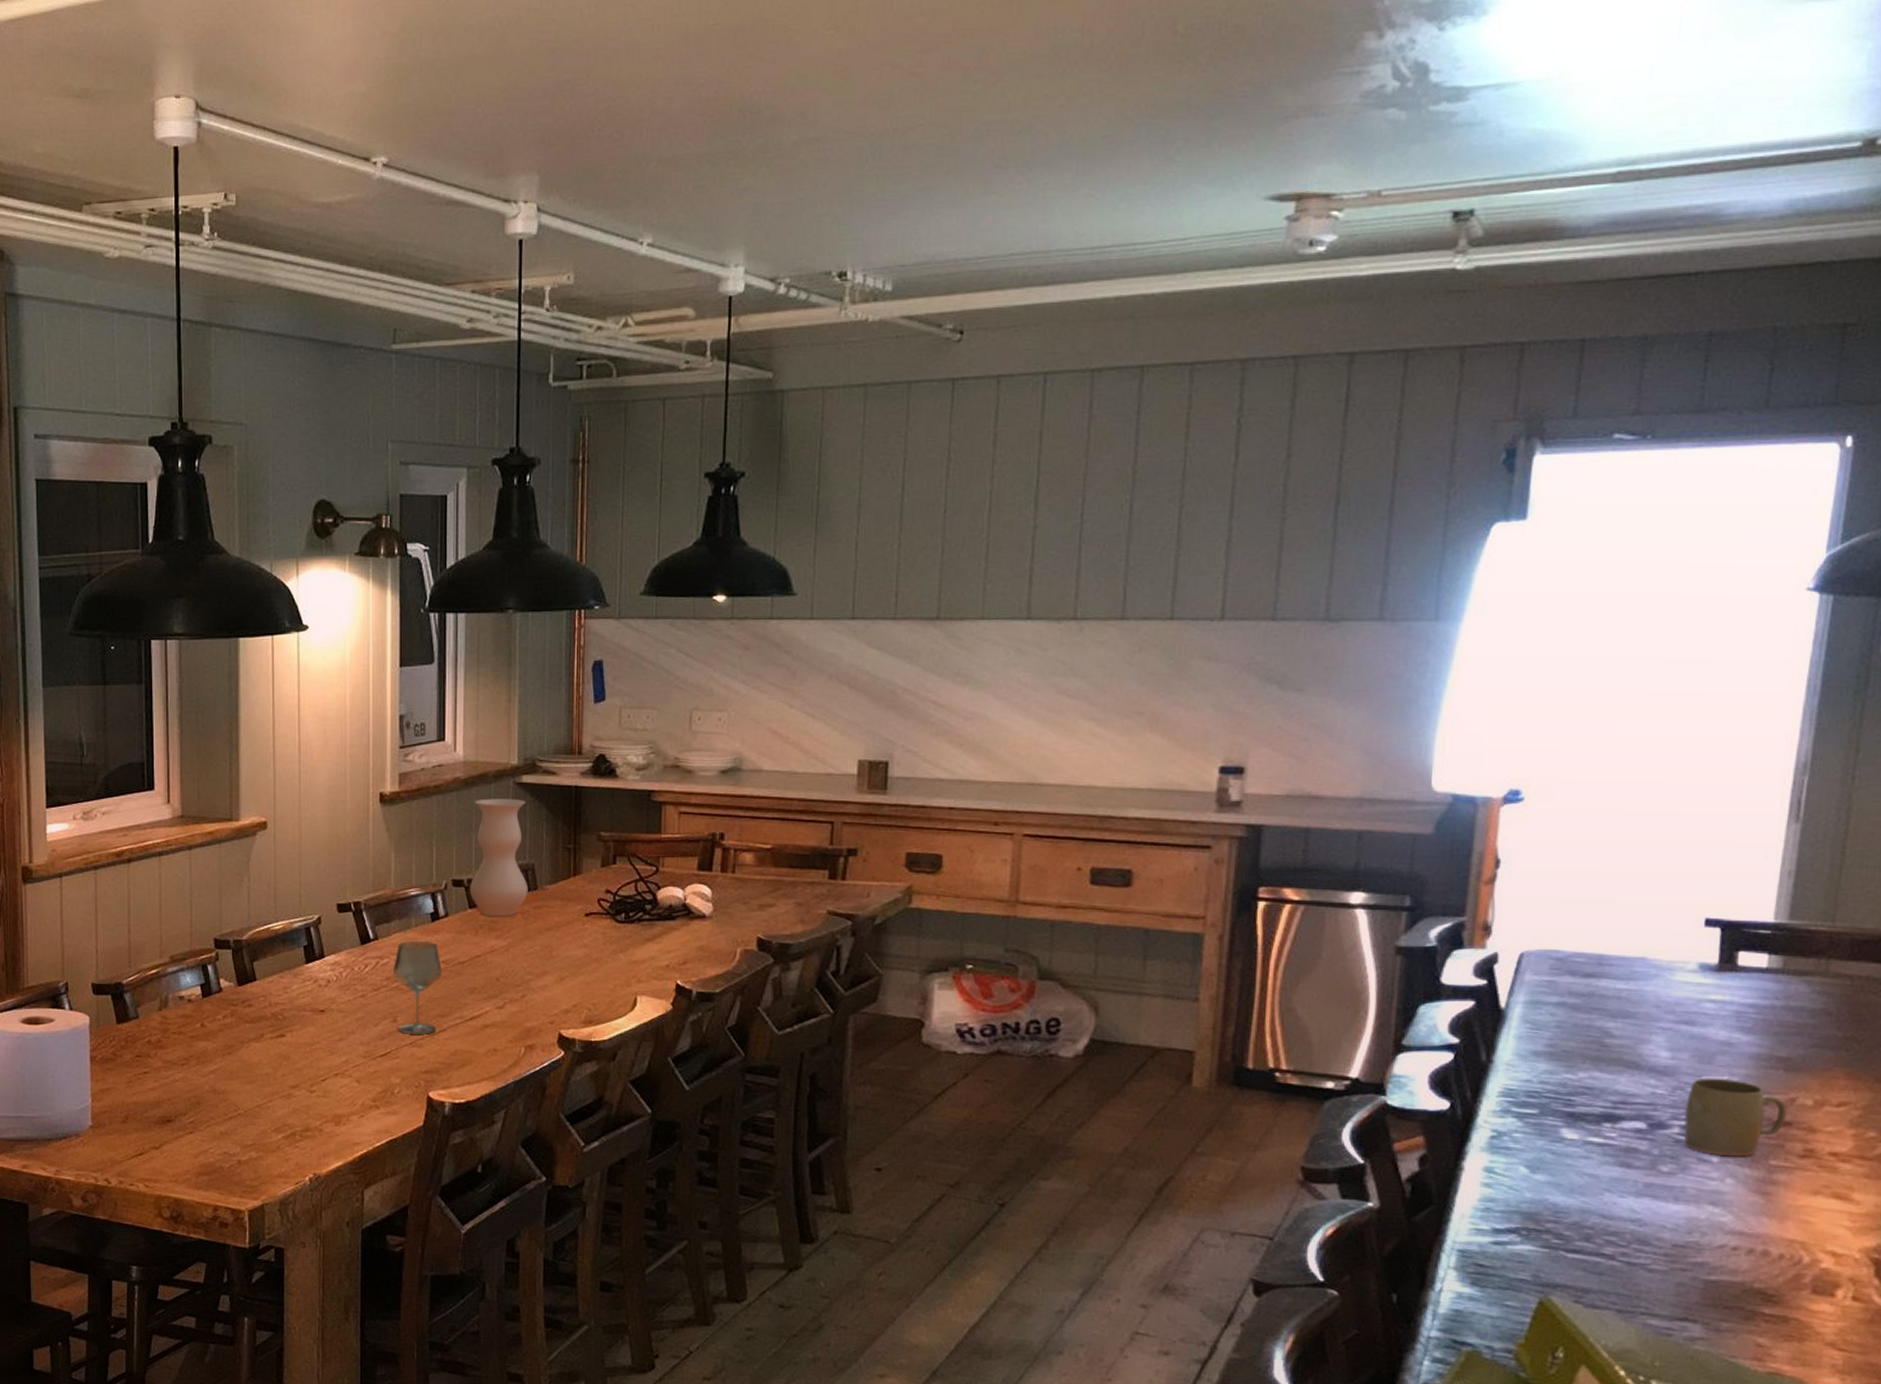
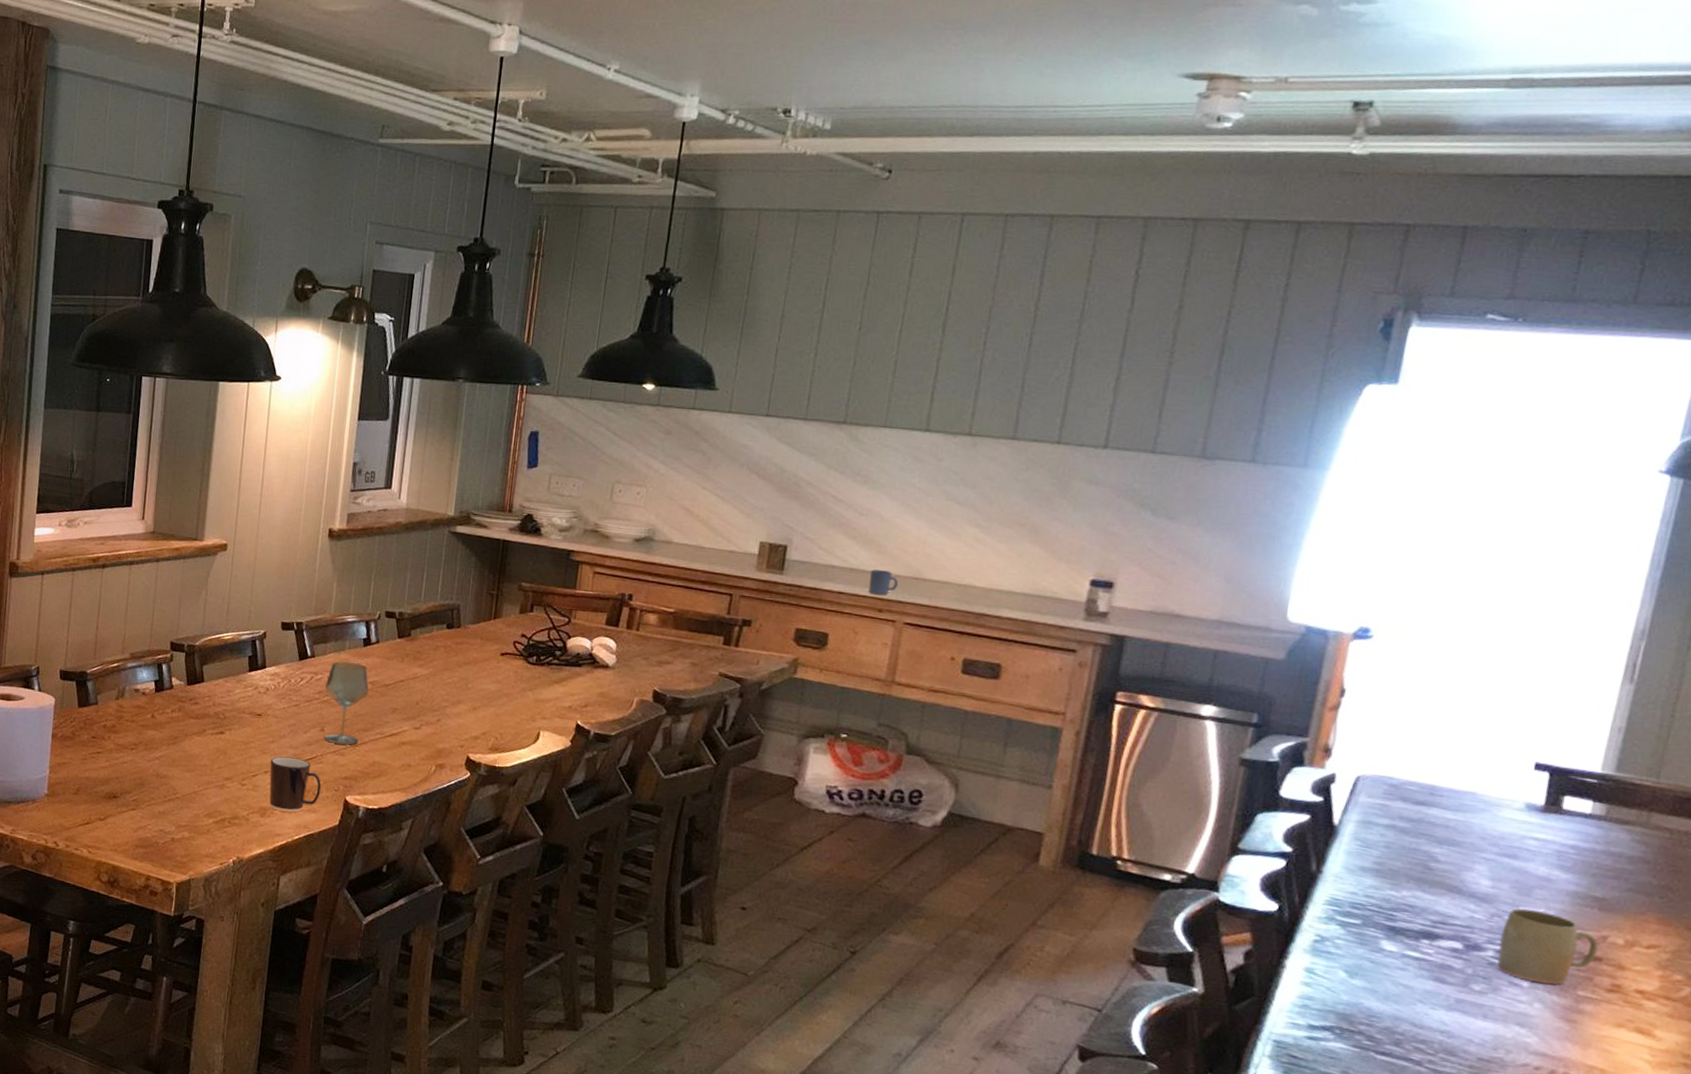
mug: none [340,1055,400,1118] -> present [269,756,322,813]
vase: present [469,798,528,917] -> none [399,543,458,649]
mug: none [981,779,1013,808] -> present [868,569,899,597]

